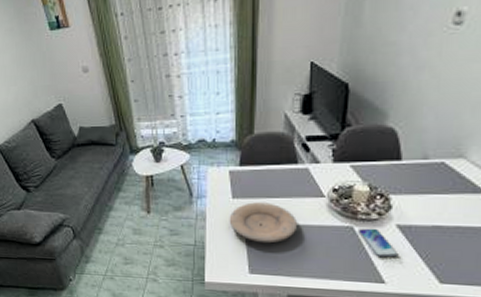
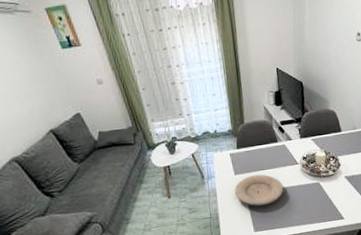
smartphone: present [357,228,399,258] -> none [322,181,349,202]

